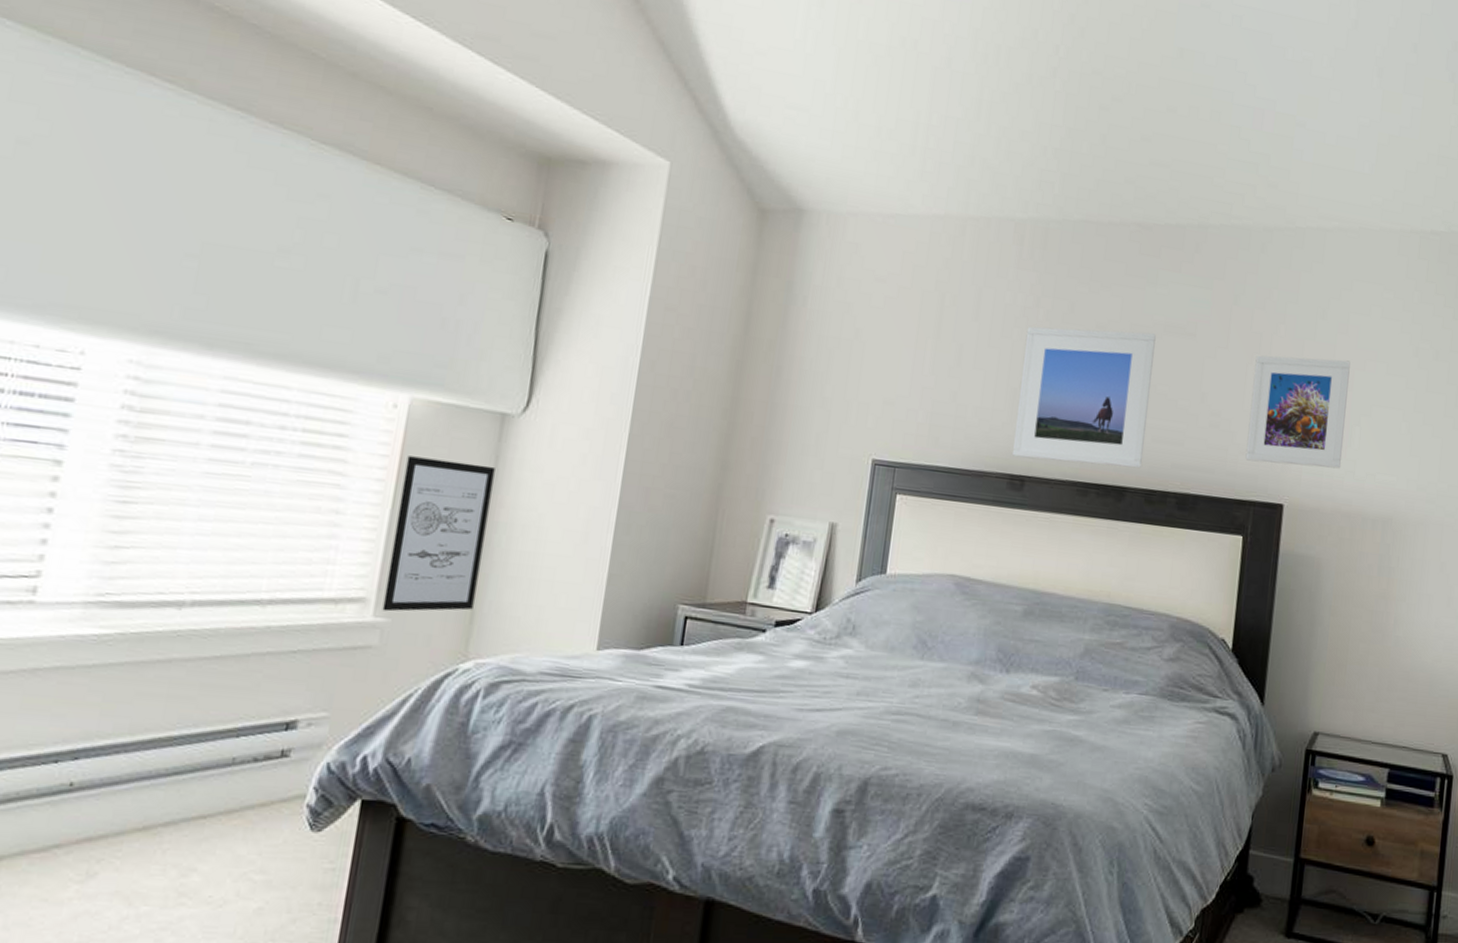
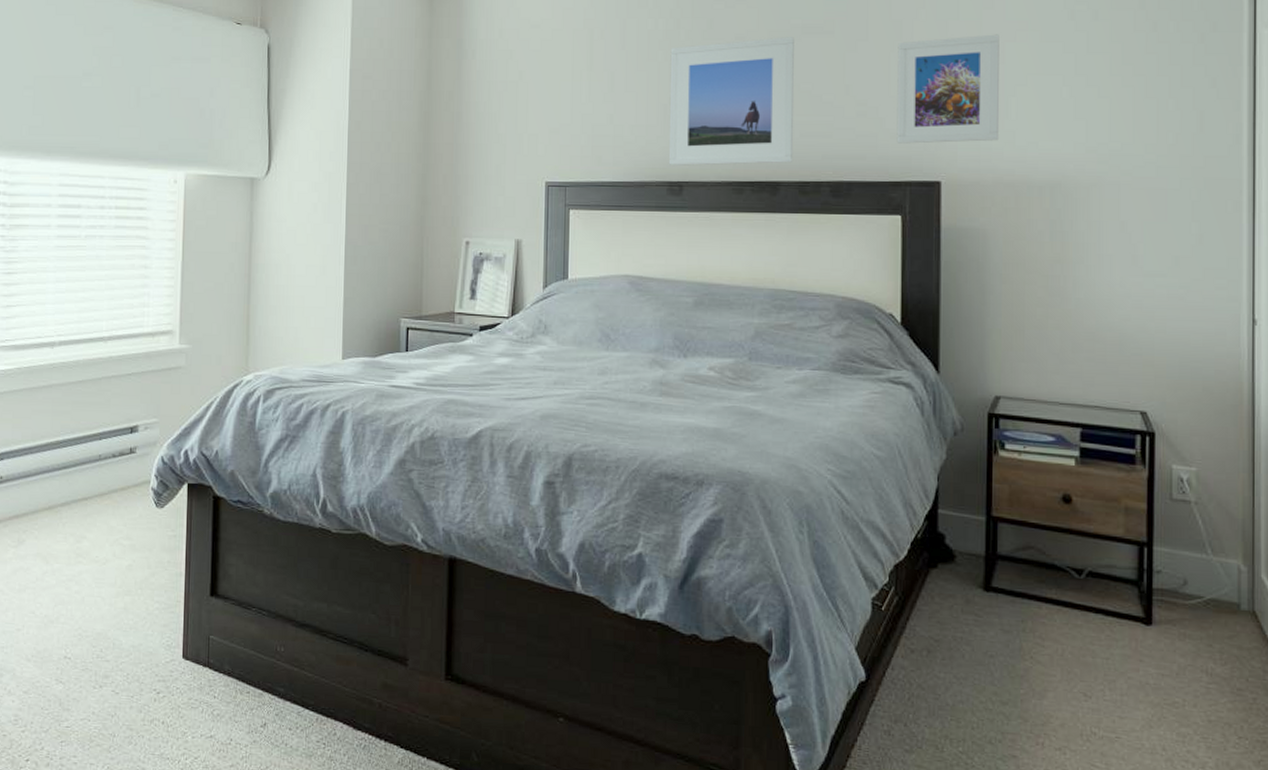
wall art: present [382,456,495,612] -> none [185,219,251,340]

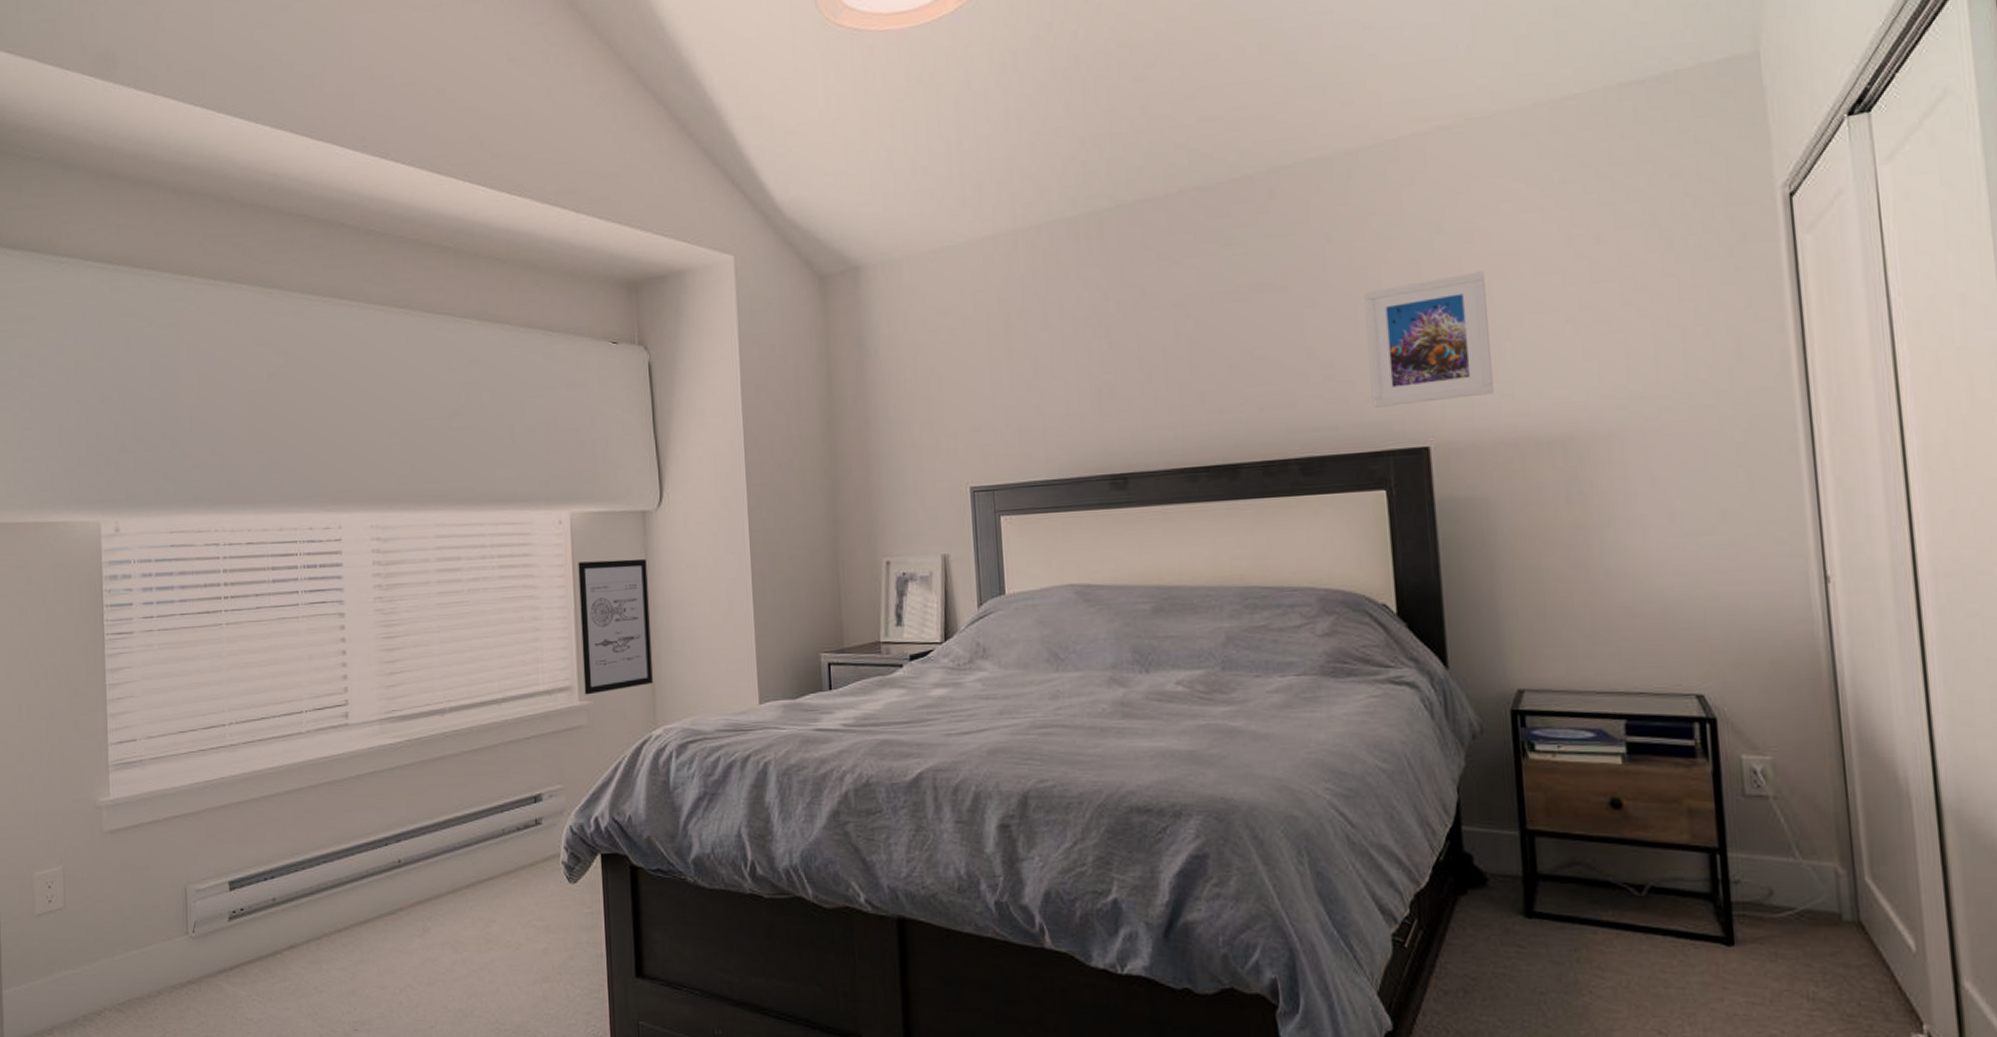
wall art: none [185,219,251,340] -> present [578,558,653,695]
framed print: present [668,37,794,166] -> none [1099,297,1254,456]

